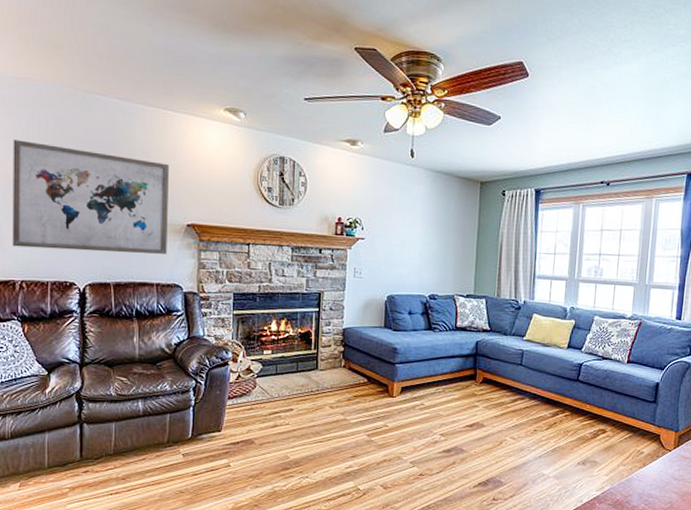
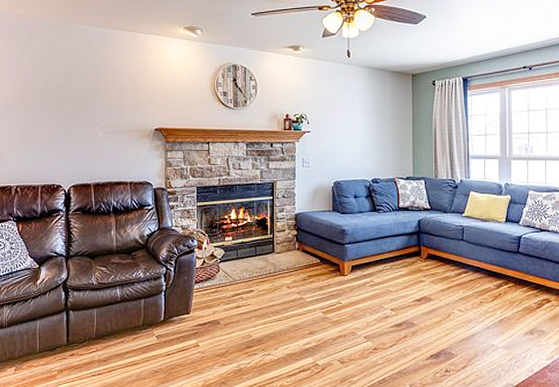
wall art: present [13,140,169,254] -> none [10,67,138,157]

